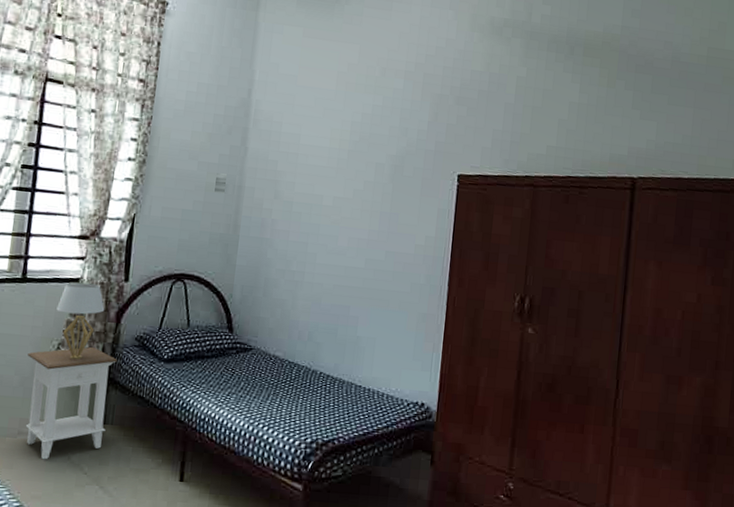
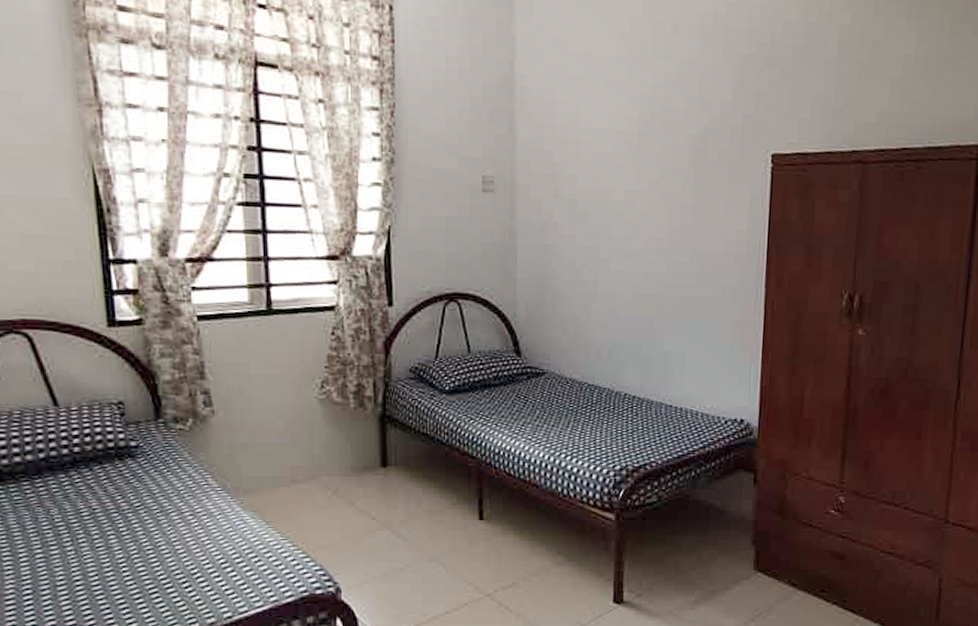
nightstand: present [25,346,118,460] -> none [288,382,393,508]
table lamp: present [56,282,105,360] -> none [313,311,370,399]

